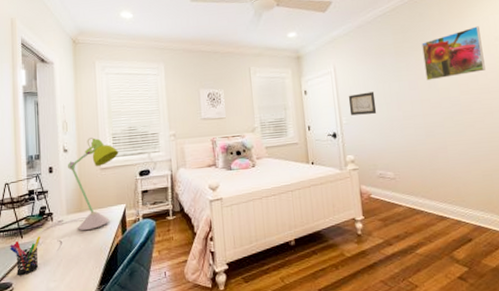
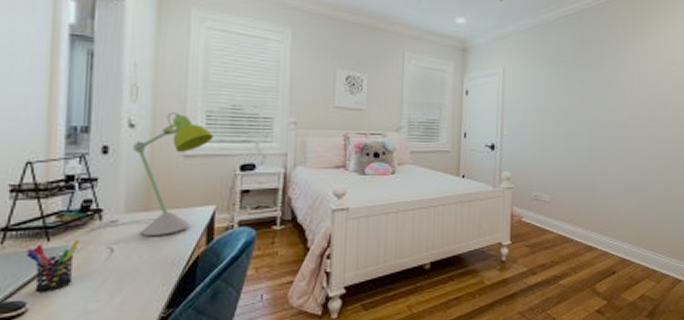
wall art: present [348,91,377,116] -> none [513,102,543,128]
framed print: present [421,26,486,81] -> none [599,47,658,99]

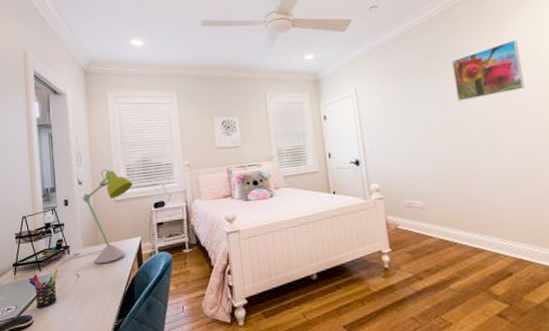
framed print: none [599,47,658,99] -> present [451,40,525,101]

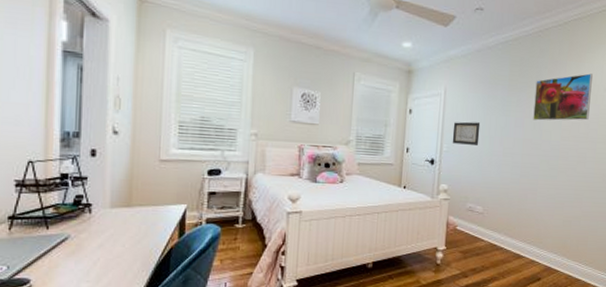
pen holder: present [29,269,58,309] -> none [30,229,73,273]
desk lamp: present [57,169,133,284] -> none [73,122,185,248]
wall art: none [371,115,403,141] -> present [452,121,481,145]

